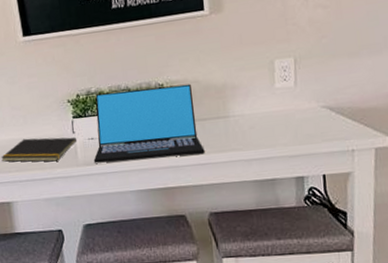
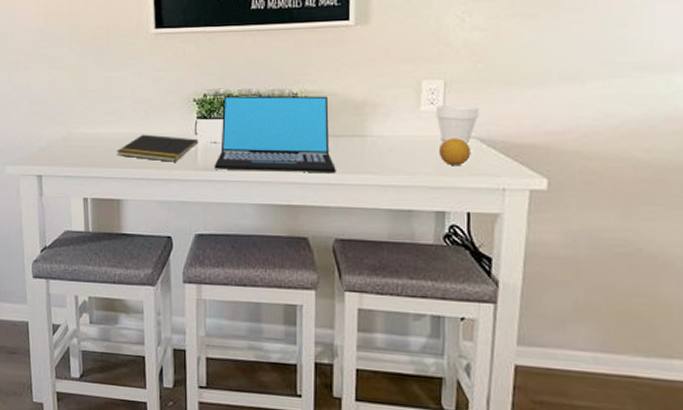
cup: none [288,78,327,116] -> present [435,104,479,144]
fruit: none [294,109,323,135] -> present [438,138,471,166]

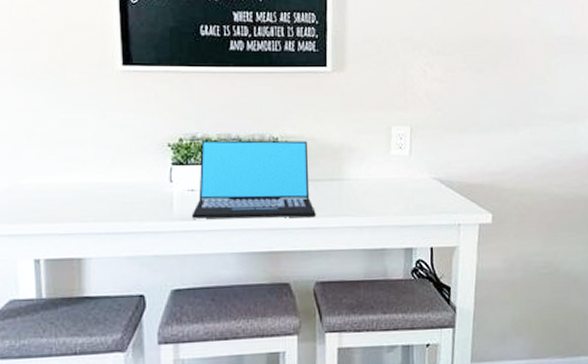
notepad: present [117,134,199,162] -> none [77,183,175,213]
cup: present [435,104,479,144] -> none [403,148,439,185]
fruit: present [438,138,471,166] -> none [406,180,433,206]

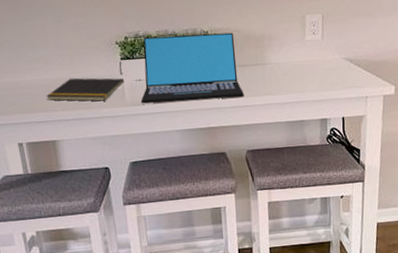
notepad: none [77,183,175,213] -> present [46,78,125,102]

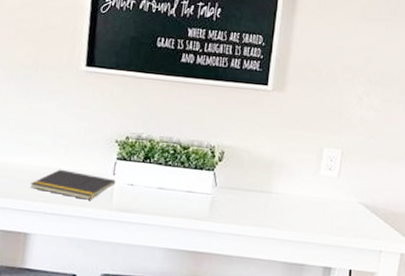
laptop: present [140,32,244,104] -> none [128,141,242,224]

